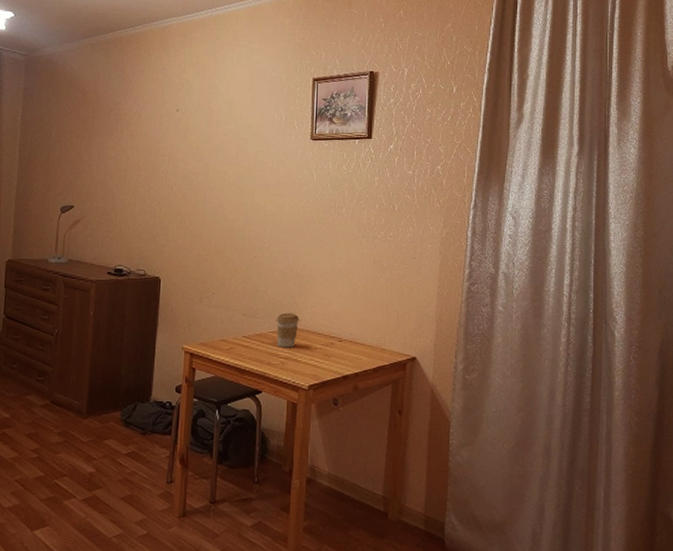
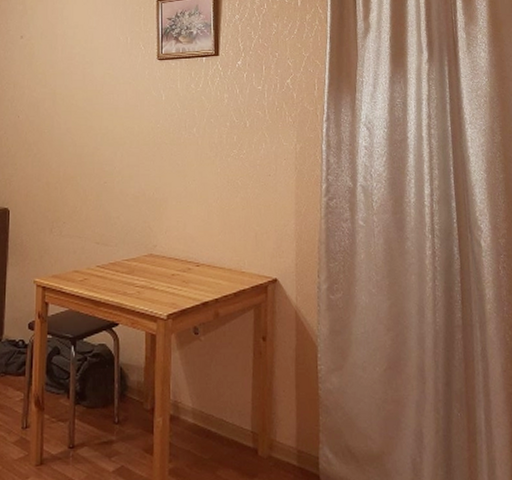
coffee cup: present [276,313,300,348] -> none [130,238,154,276]

